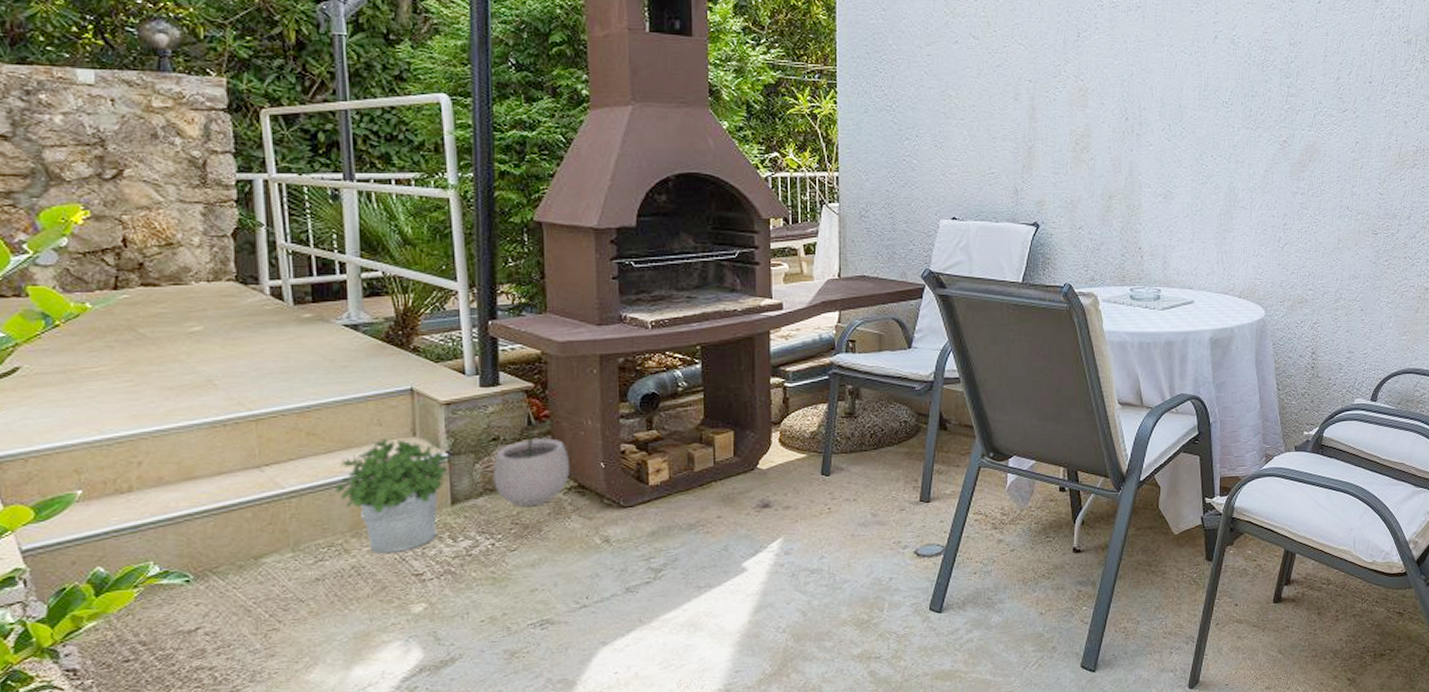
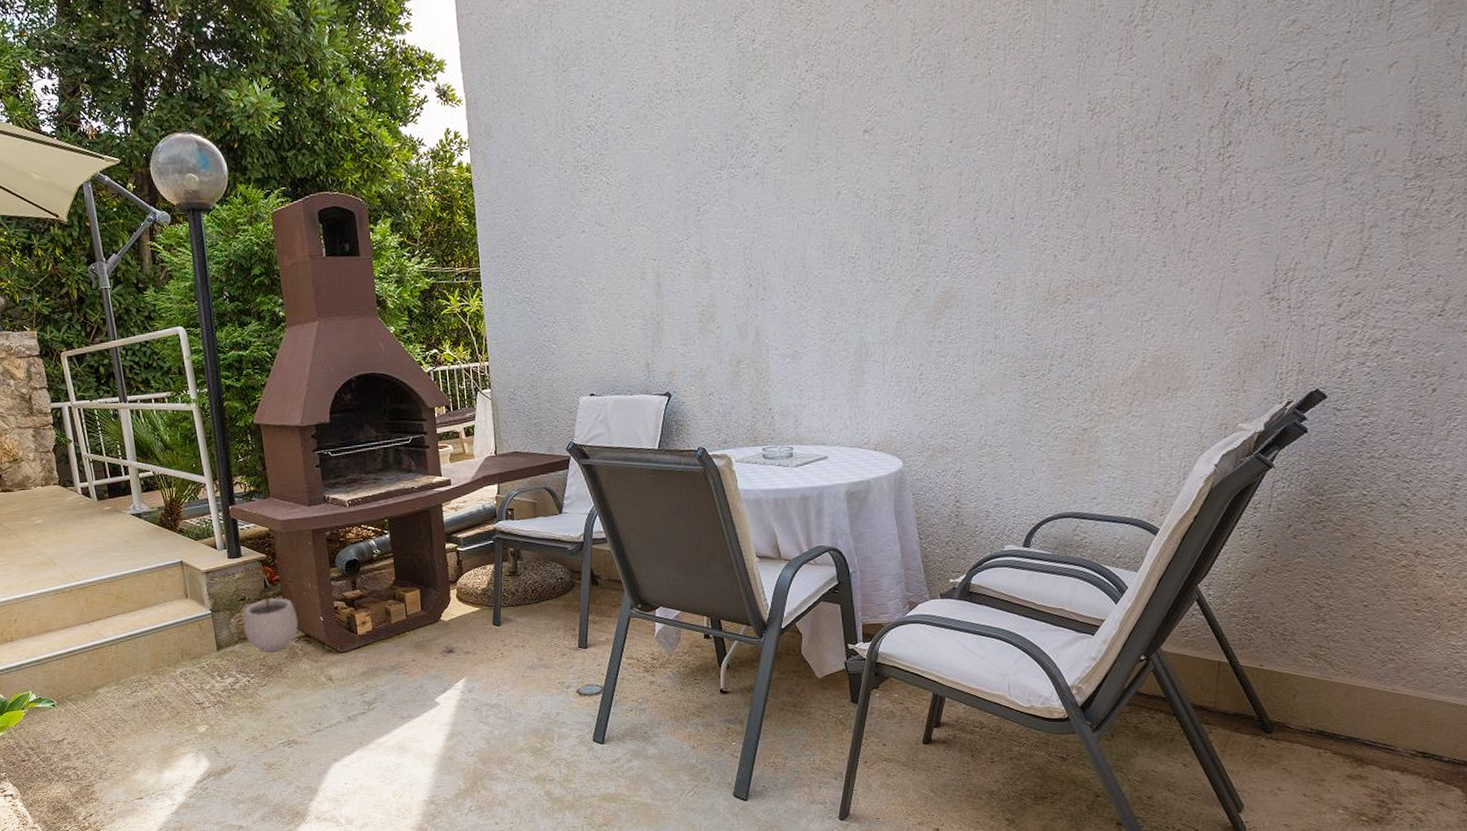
potted plant: present [334,438,450,554] -> none [138,600,214,688]

